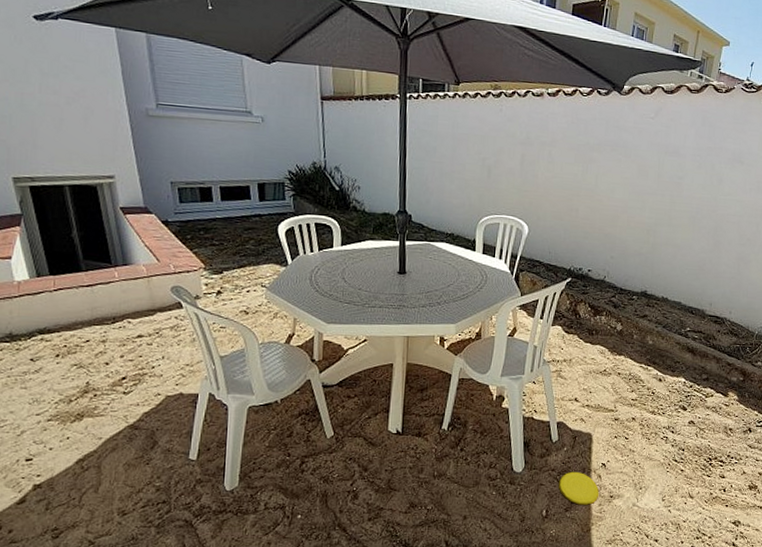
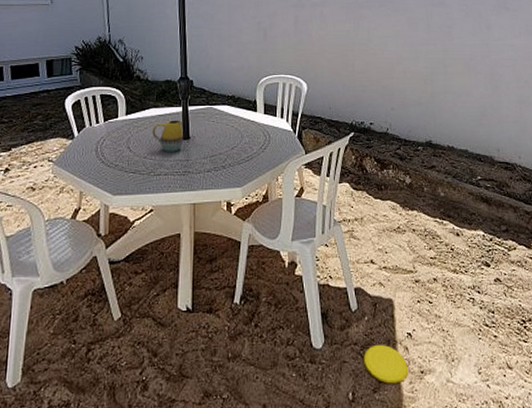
pitcher: none [368,253,400,287] -> present [152,120,184,153]

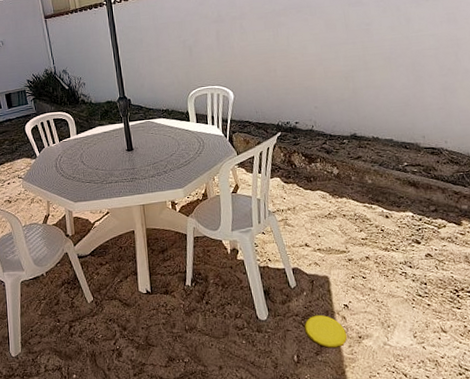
pitcher: present [152,120,184,153] -> none [100,134,128,164]

